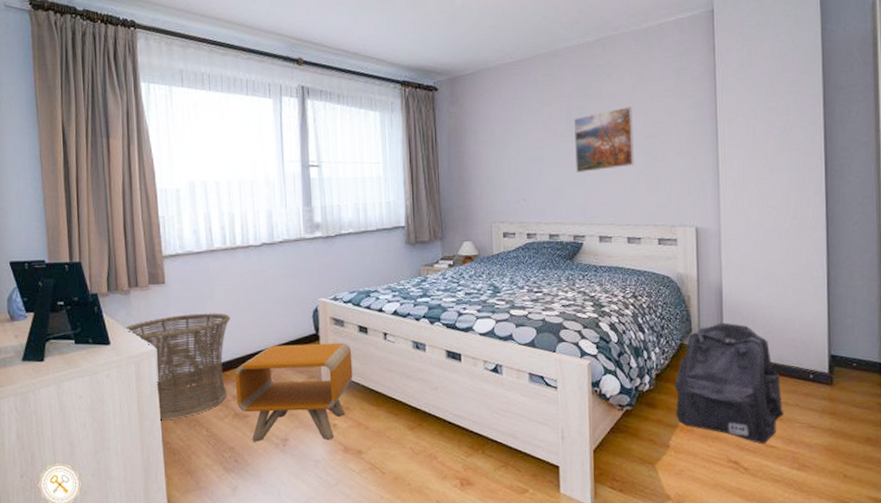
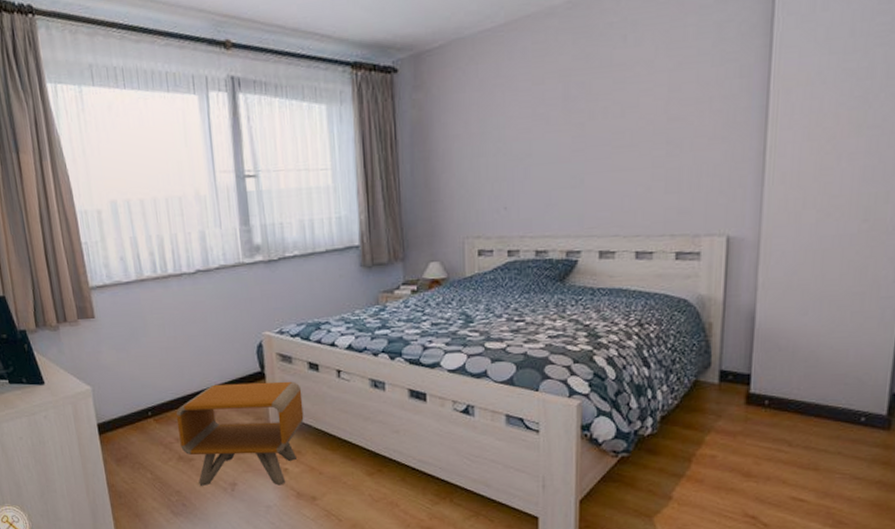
basket: present [124,313,231,420] -> none [57,349,170,462]
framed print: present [574,107,634,173] -> none [571,79,653,172]
backpack: present [674,322,783,444] -> none [682,354,821,498]

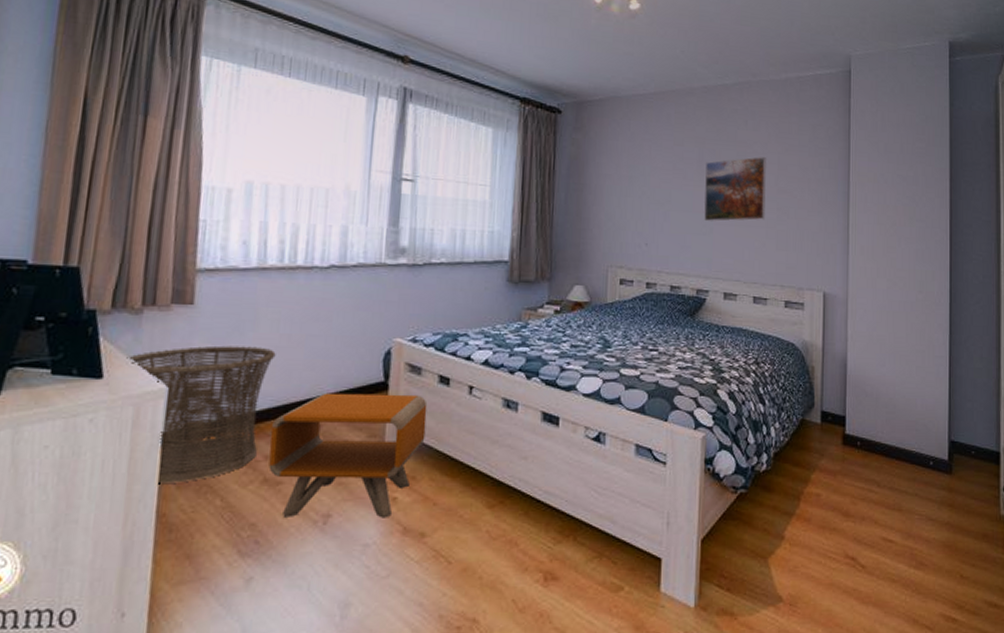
basket: none [57,349,170,462] -> present [126,345,276,483]
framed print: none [571,79,653,172] -> present [703,157,767,222]

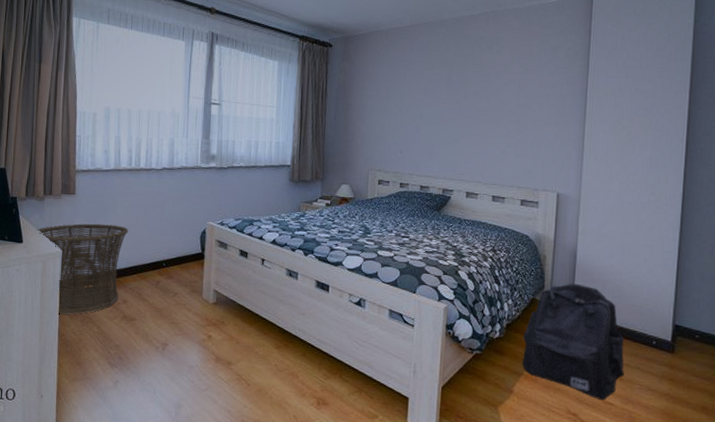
nightstand: present [269,393,427,518] -> none [126,259,232,350]
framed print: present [703,157,767,222] -> none [450,77,508,134]
backpack: none [792,398,903,538] -> present [522,283,624,401]

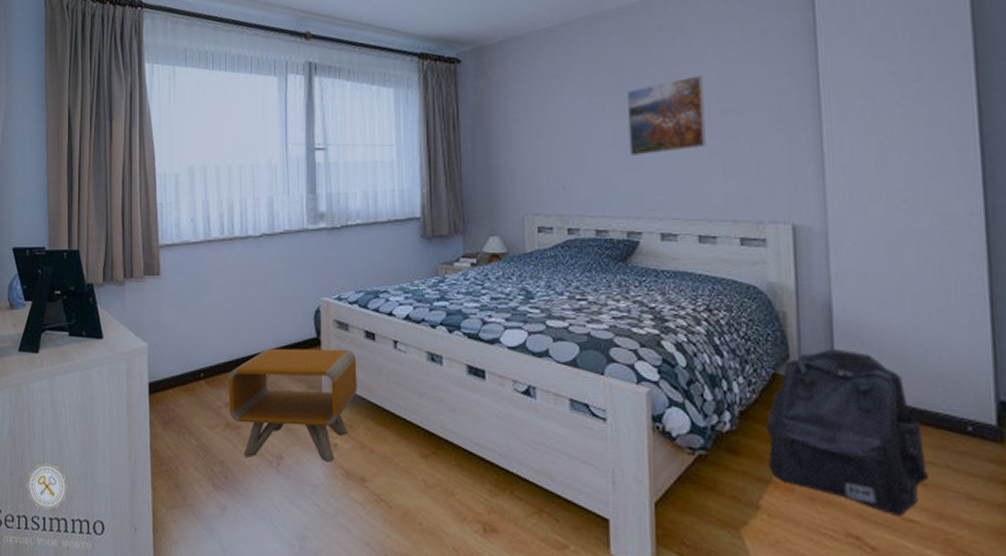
basket: present [36,223,128,315] -> none [117,309,226,425]
nightstand: none [126,259,232,350] -> present [228,348,358,463]
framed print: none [450,77,508,134] -> present [627,75,706,157]

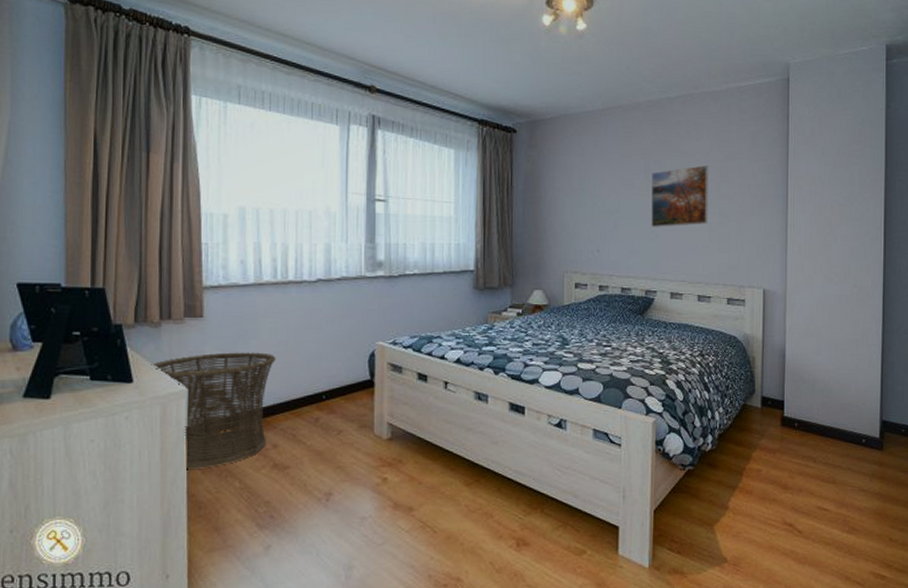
basket: none [117,309,226,425] -> present [151,352,276,469]
nightstand: present [228,348,358,463] -> none [276,390,409,496]
backpack: present [765,348,928,517] -> none [735,384,837,507]

